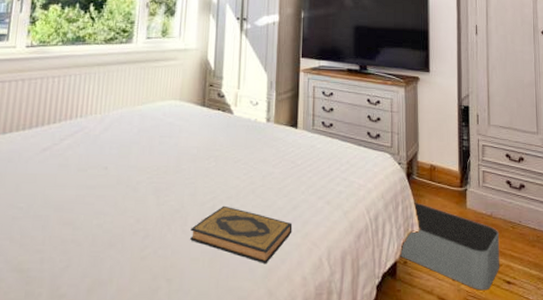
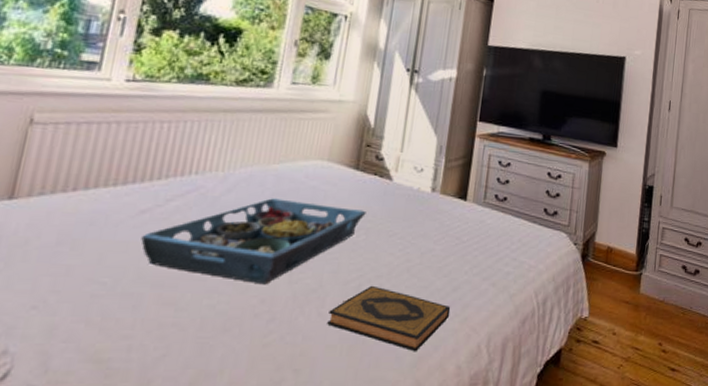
serving tray: none [45,134,214,207] -> present [141,198,366,285]
storage bin: present [398,203,500,291] -> none [564,287,670,378]

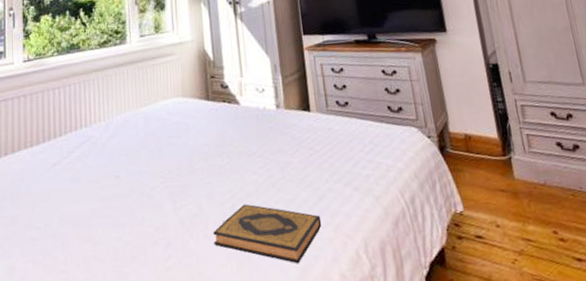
serving tray: present [141,198,366,285] -> none [57,135,224,215]

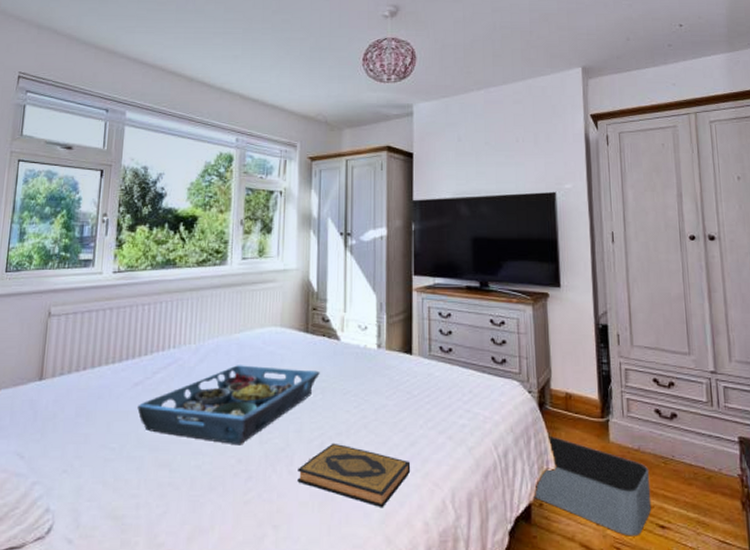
serving tray: none [57,135,224,215] -> present [137,365,320,446]
storage bin: none [444,179,566,272] -> present [532,437,652,537]

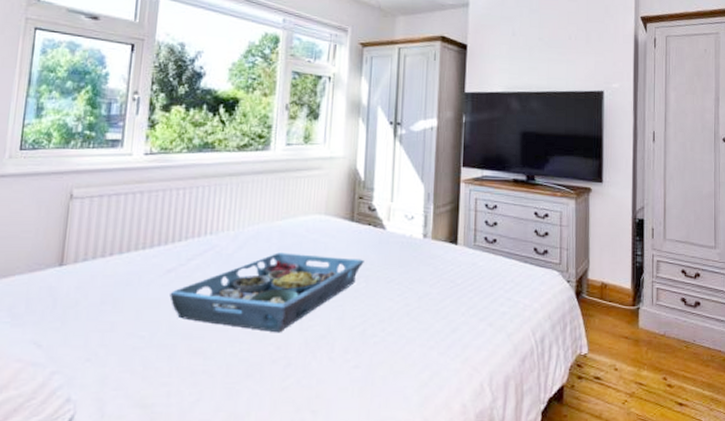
hardback book: present [297,443,411,508] -> none [338,330,452,392]
storage bin: present [532,437,652,537] -> none [565,323,673,414]

